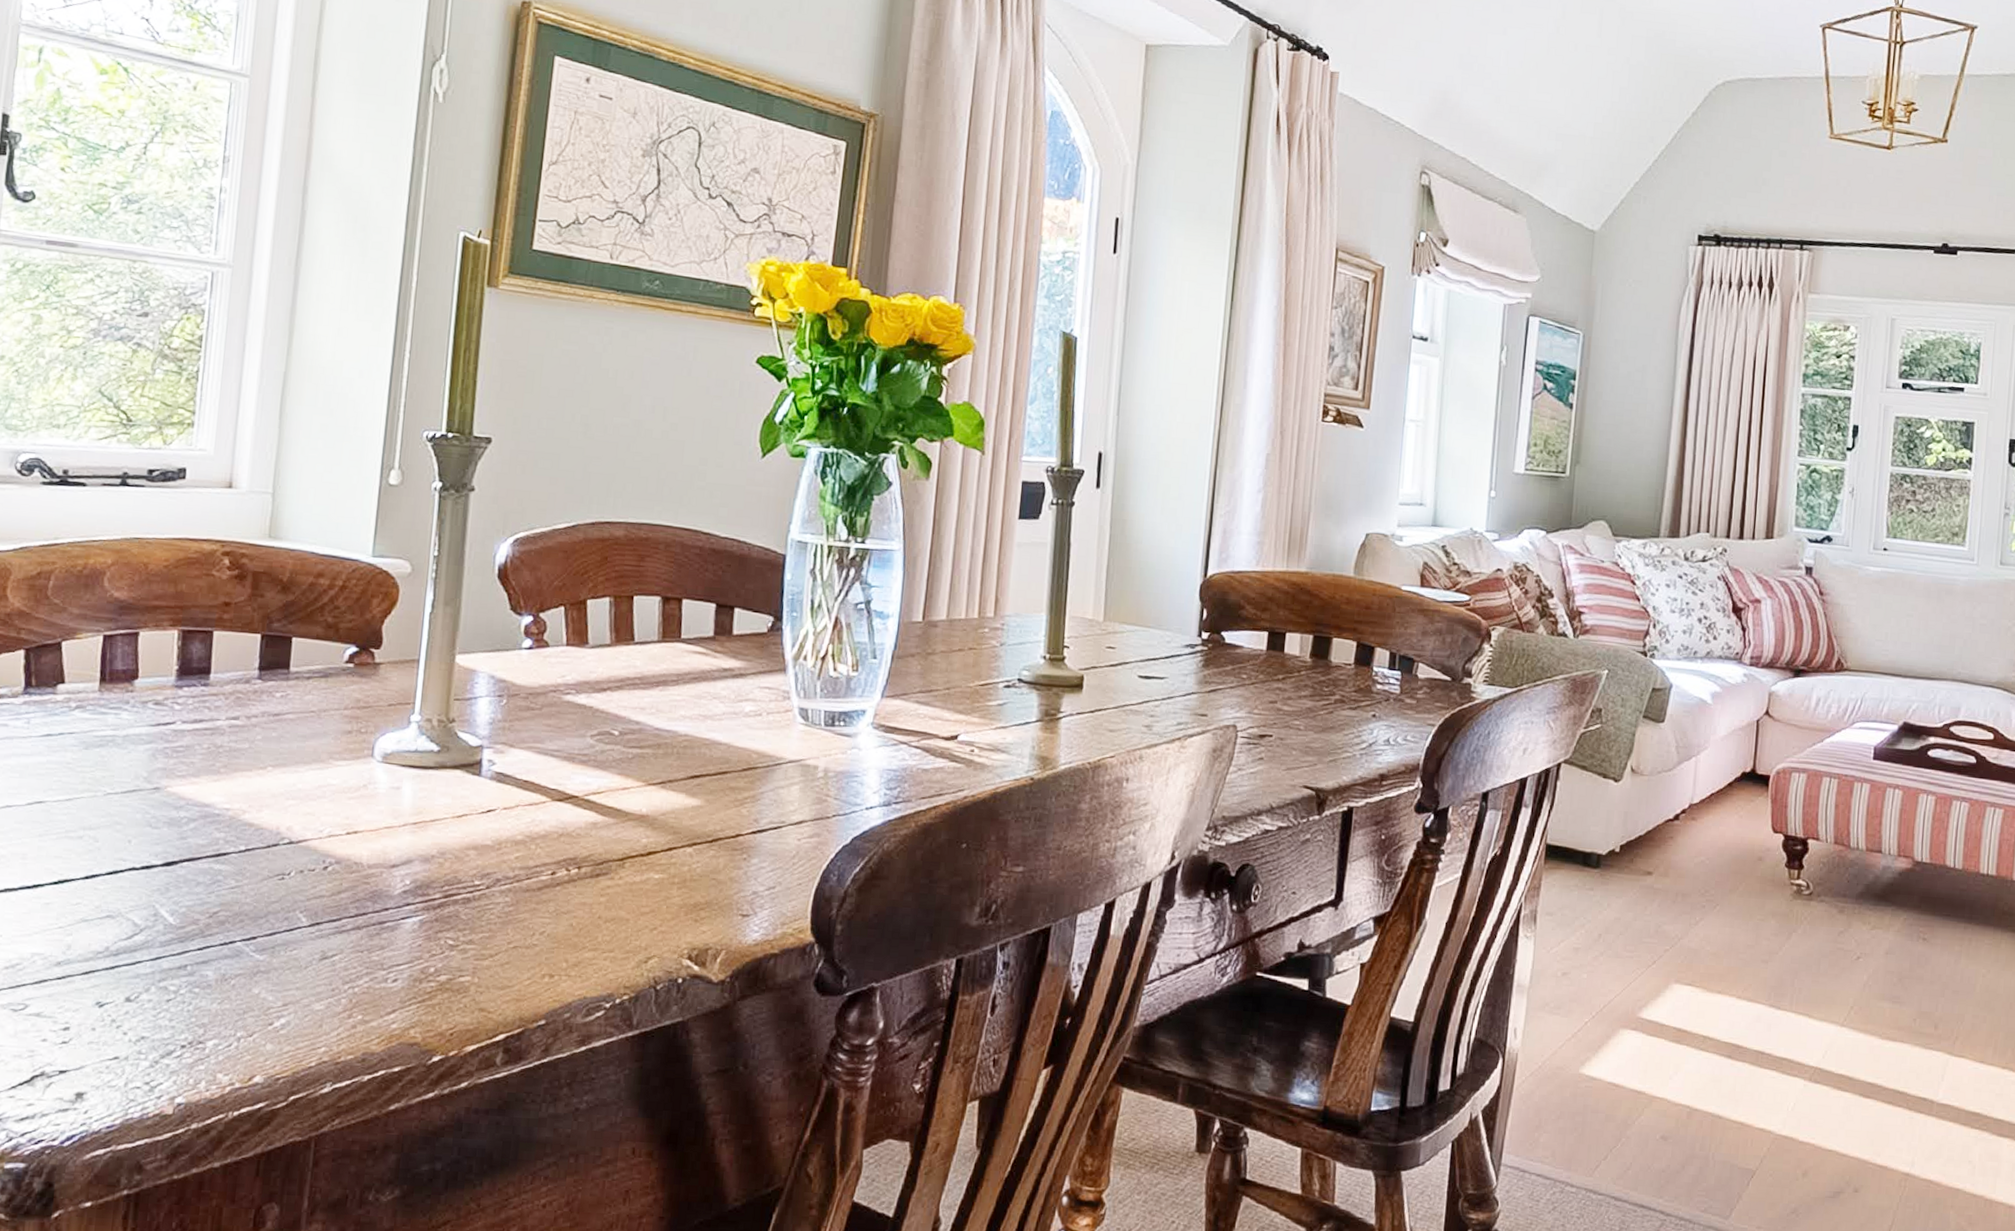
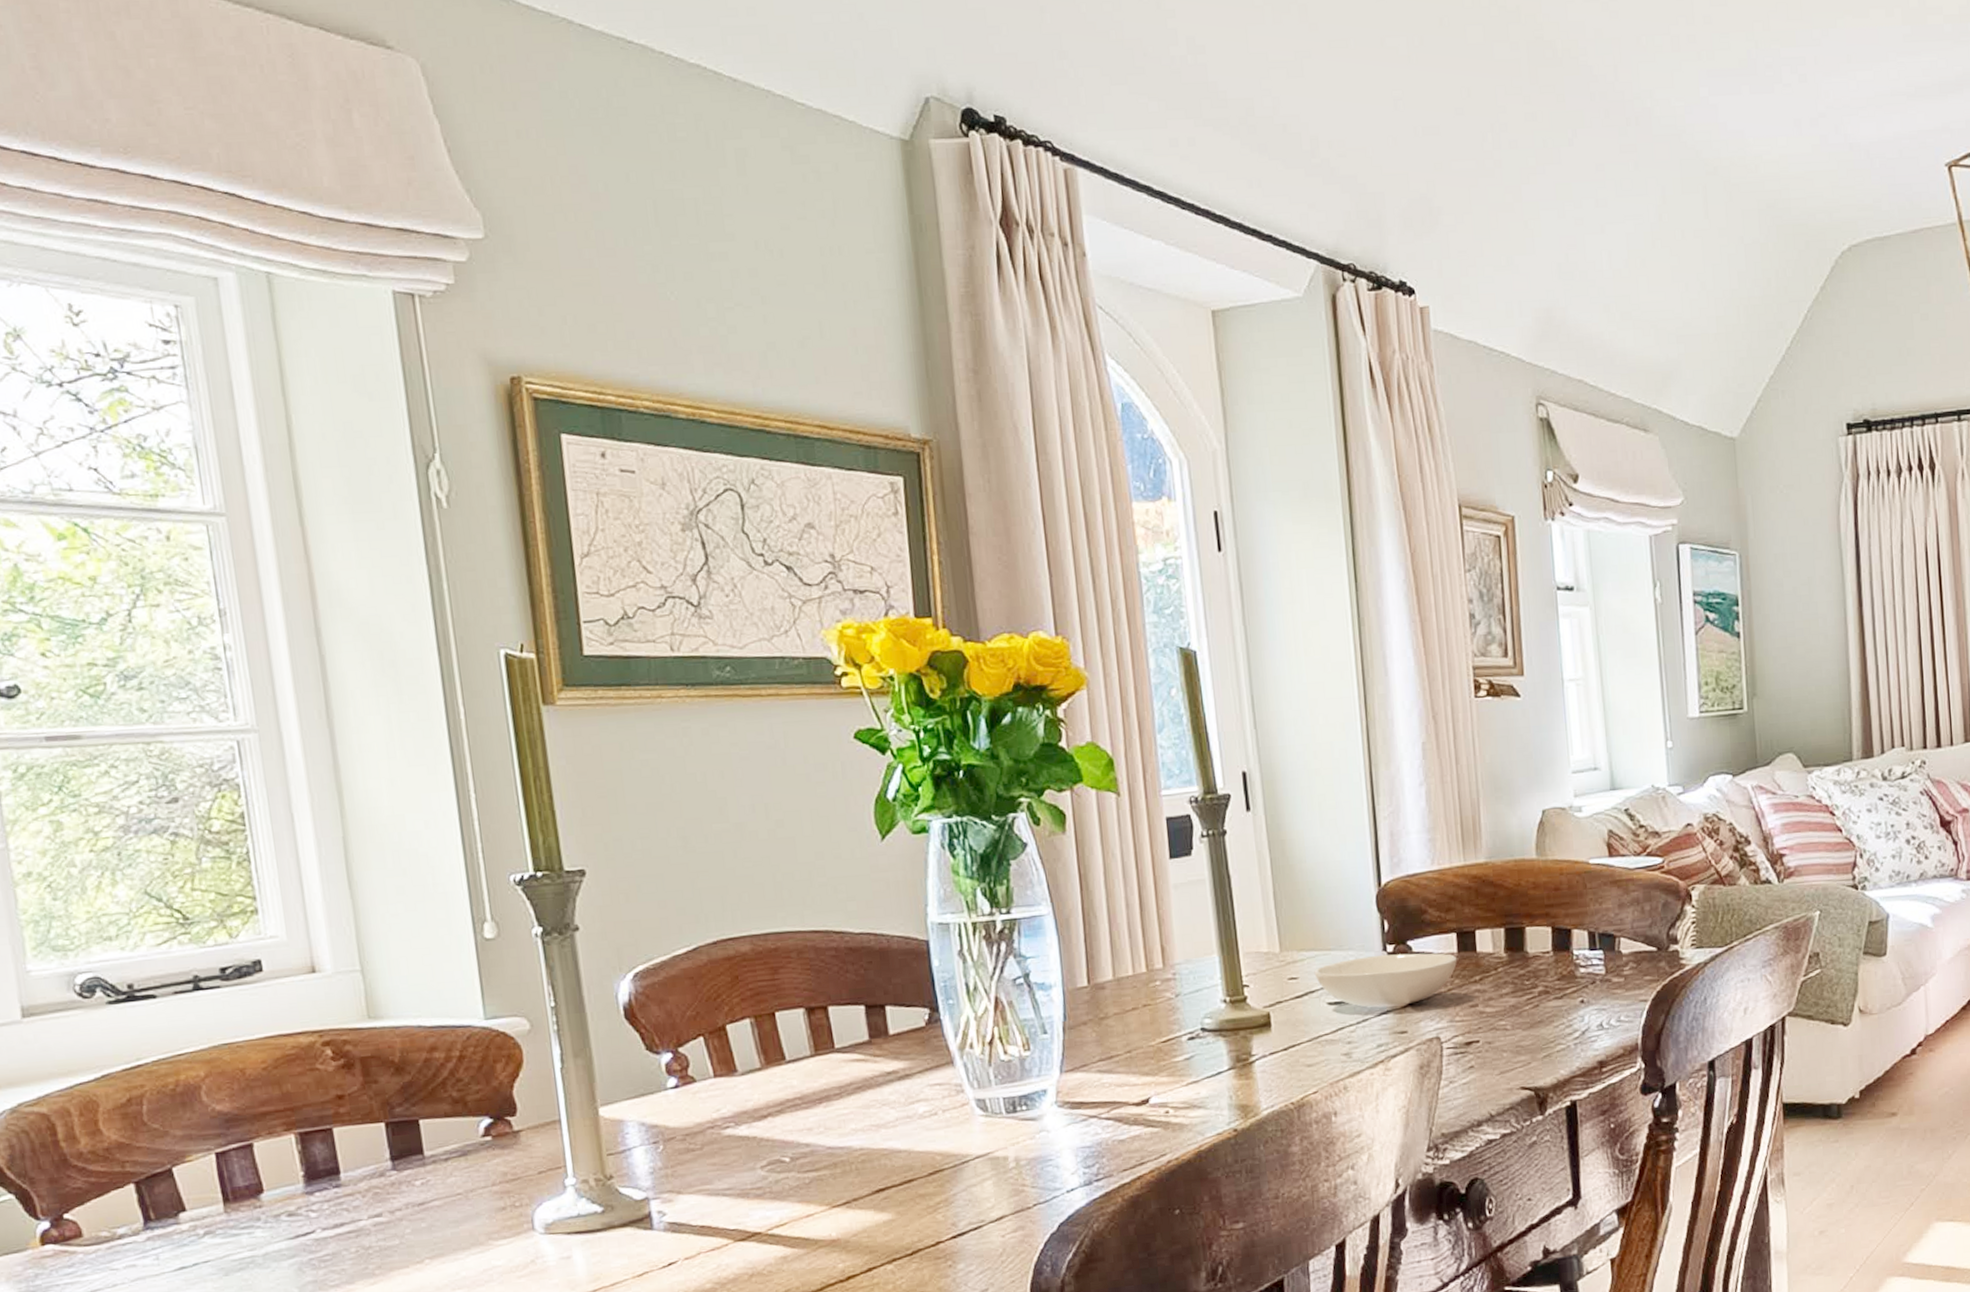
bowl: none [1131,639,1265,690] -> present [1314,953,1458,1008]

